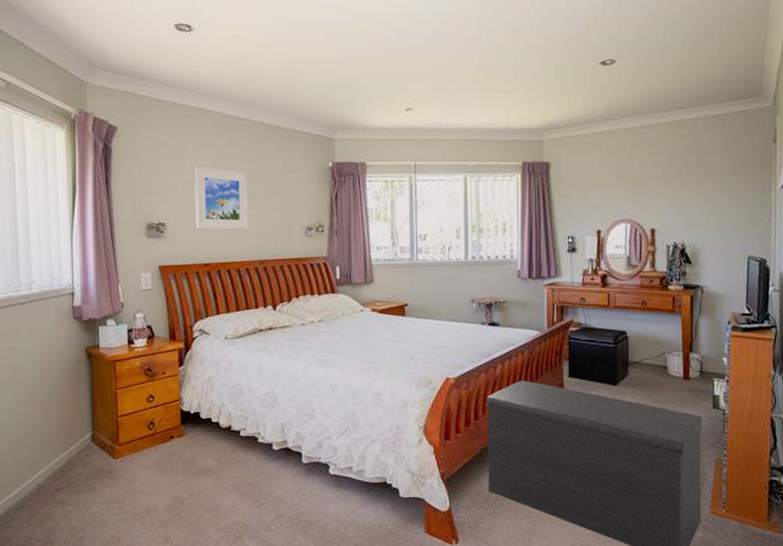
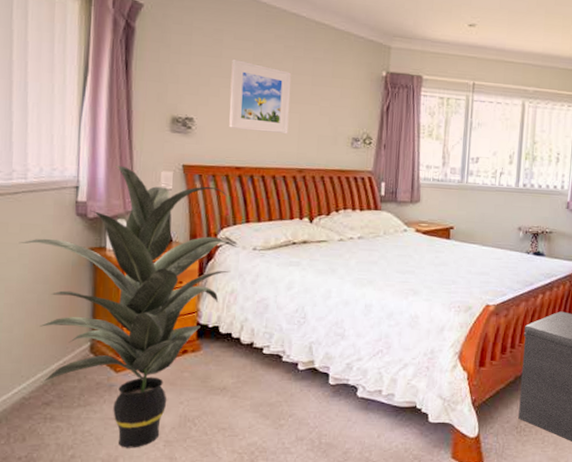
indoor plant: none [28,271,212,529] -> present [19,165,239,448]

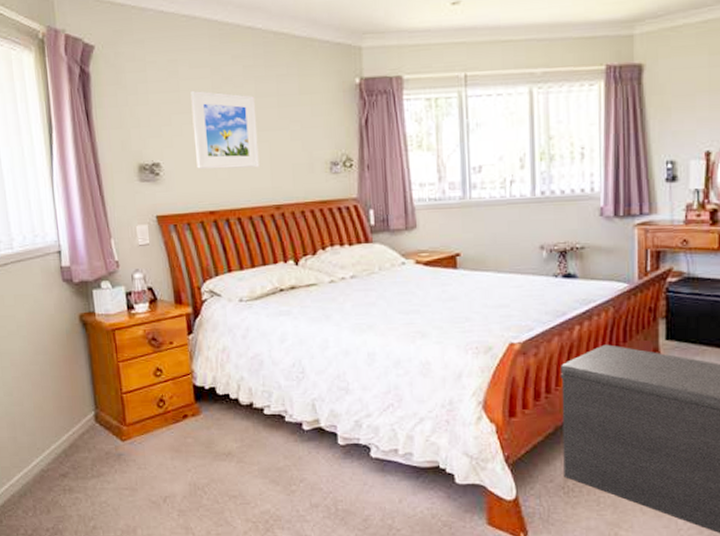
indoor plant: present [19,165,239,448] -> none [15,224,224,518]

